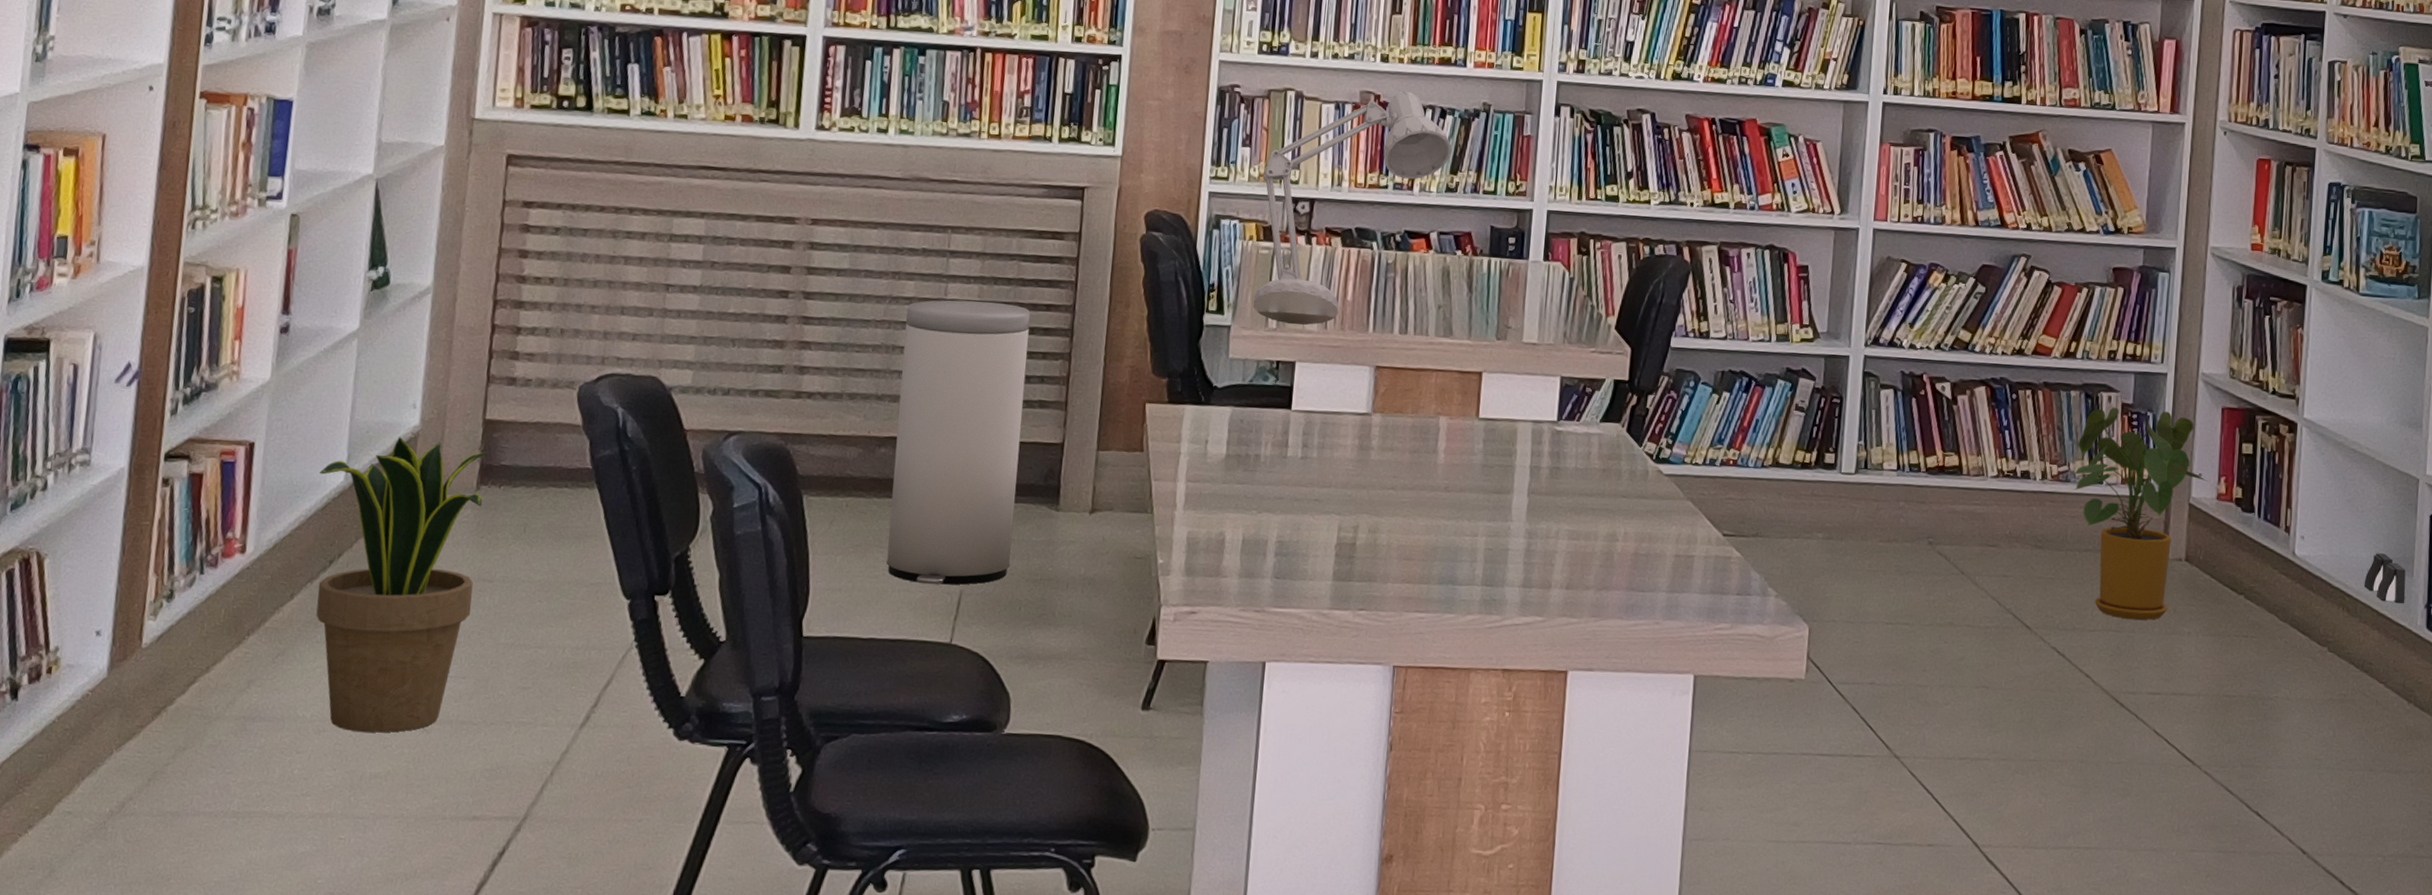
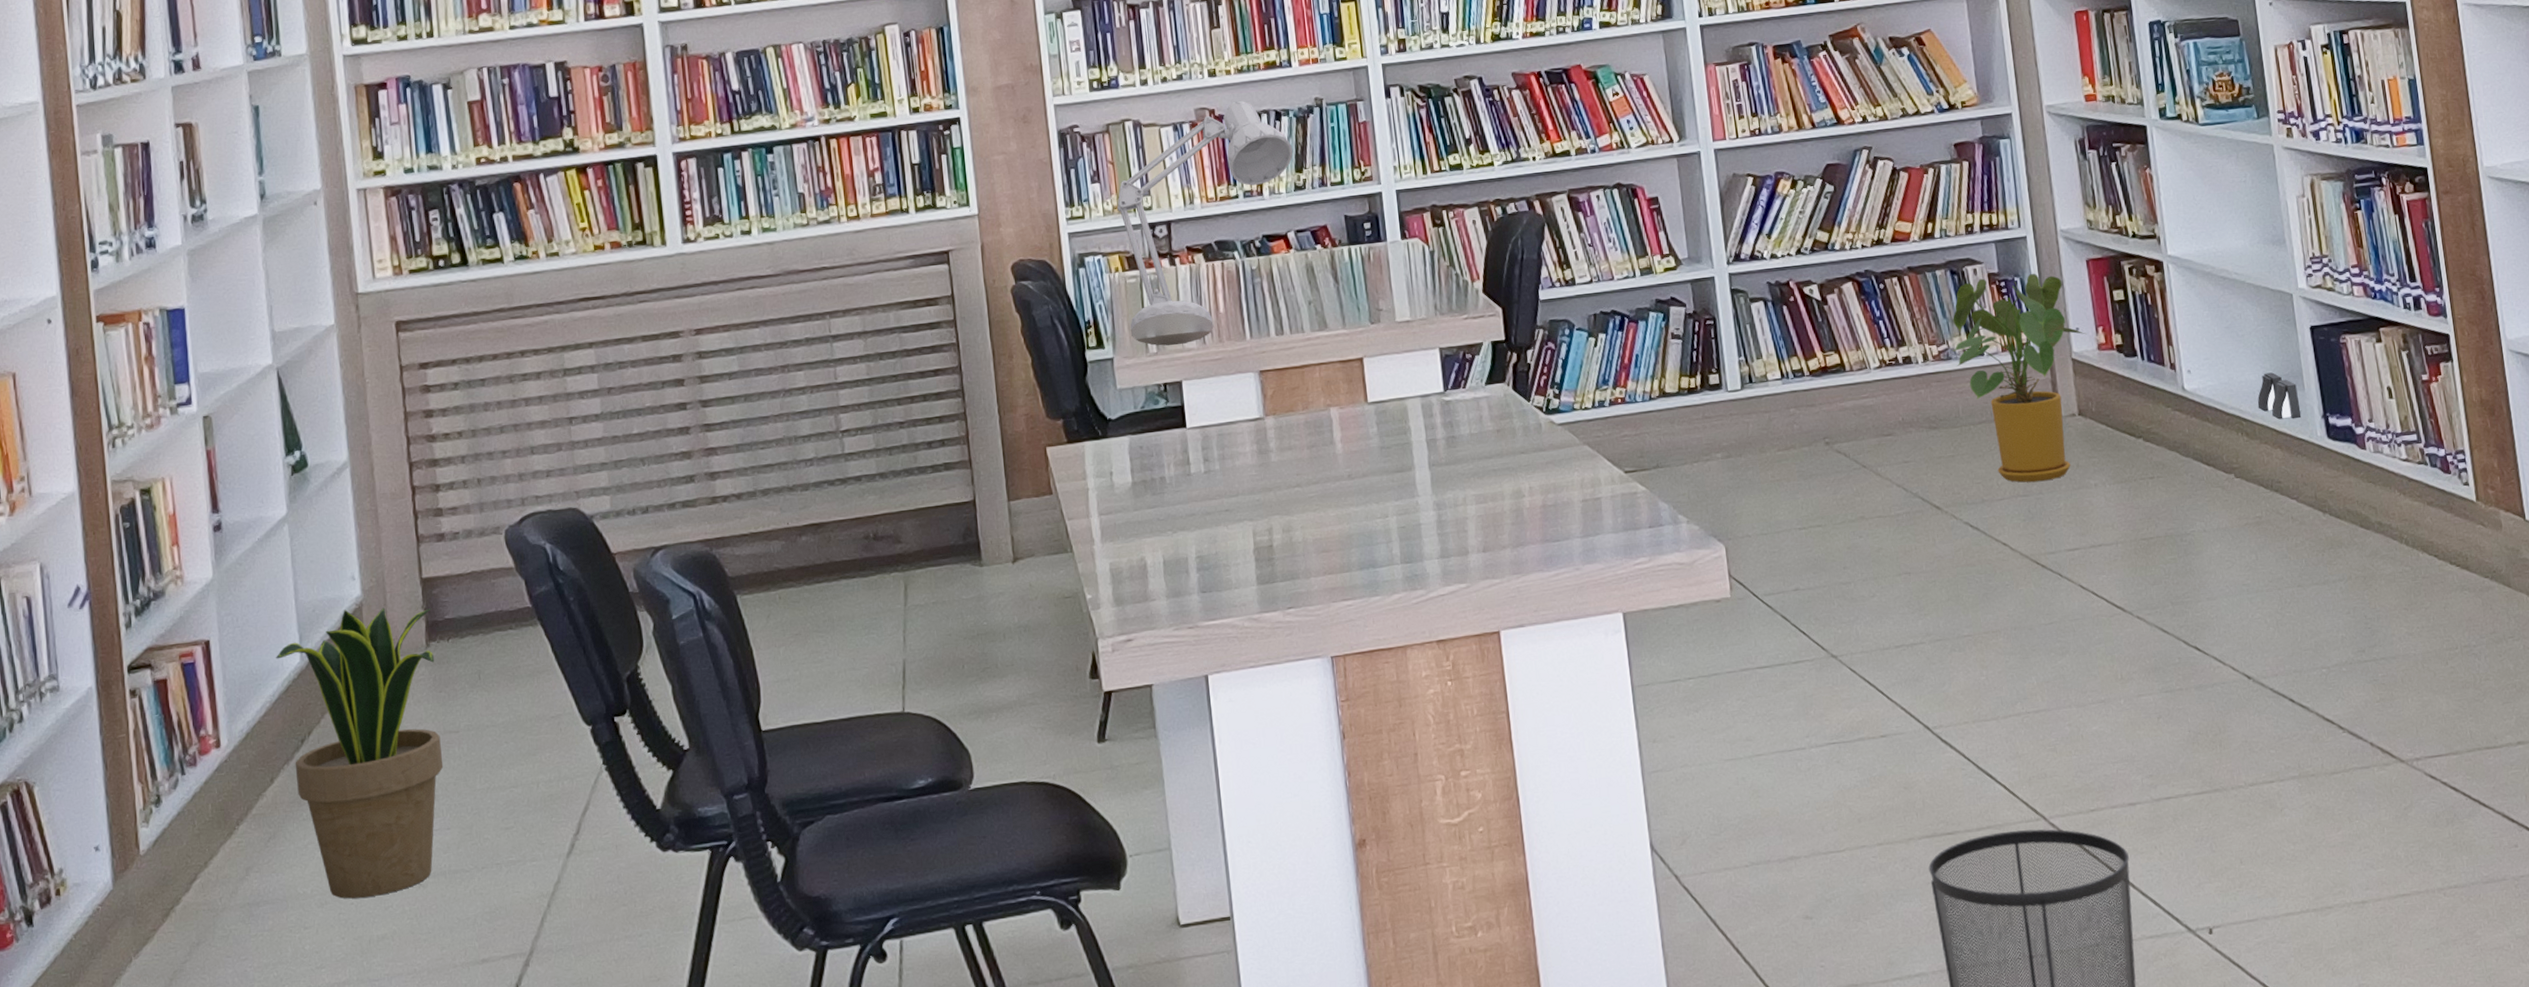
pedal bin: present [886,300,1031,585] -> none [801,376,946,660]

